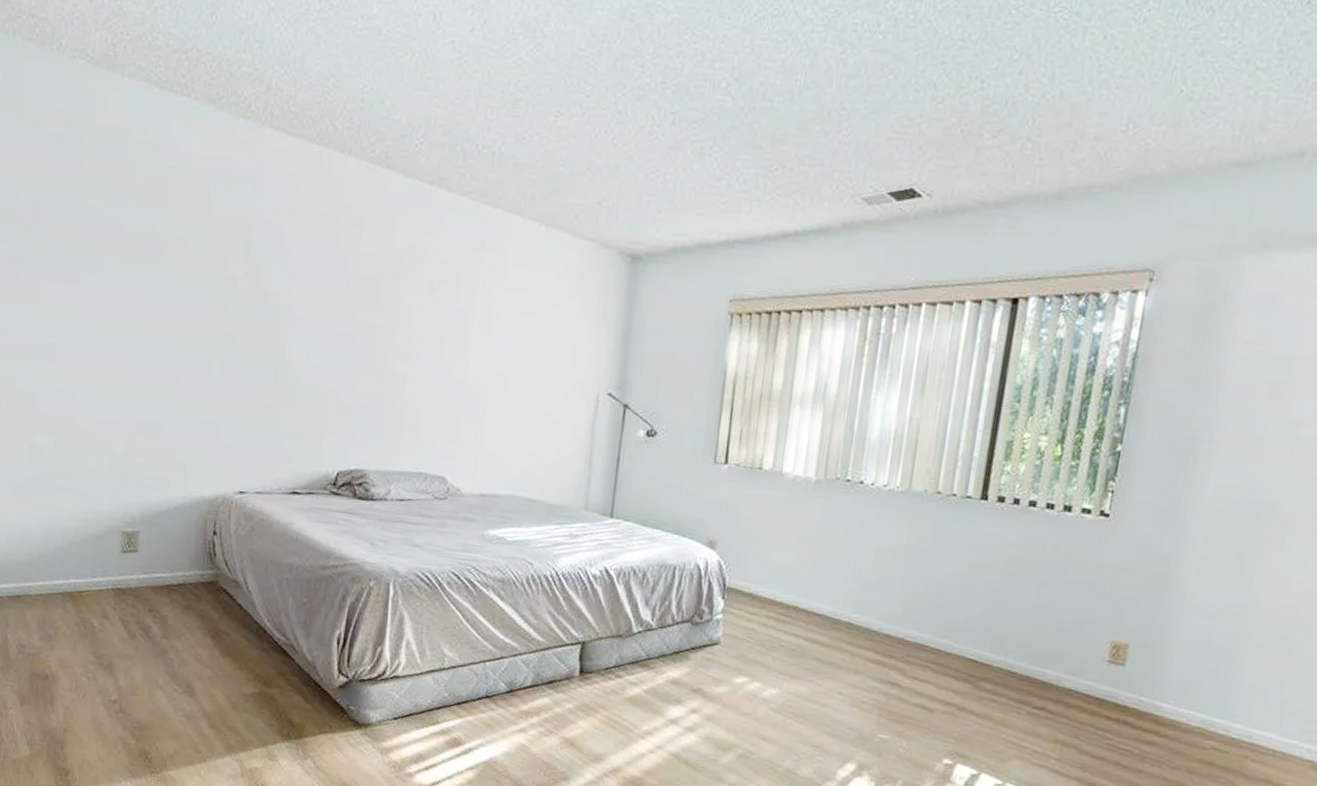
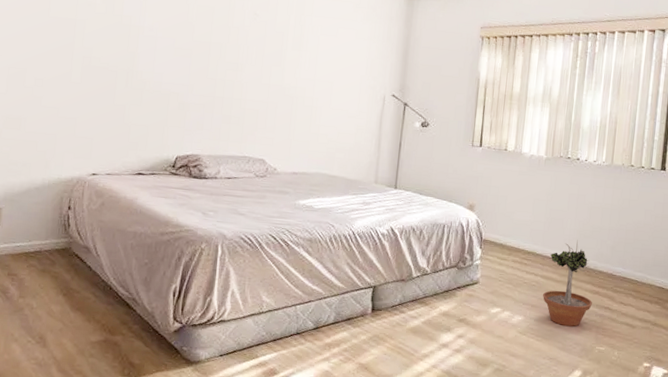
potted tree: none [806,591,874,706] -> present [543,240,592,327]

